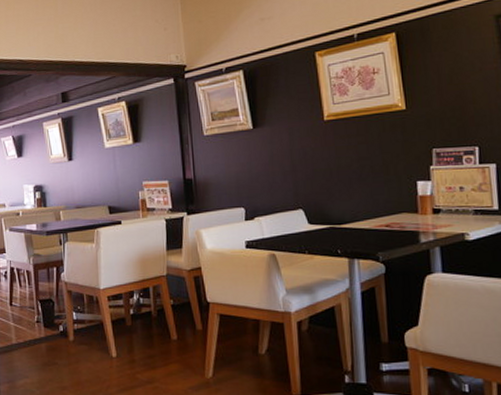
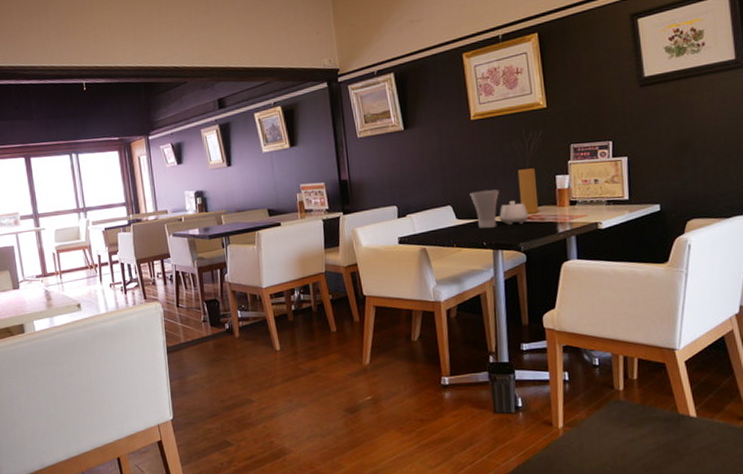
cup: none [323,194,356,236] -> present [470,189,500,229]
sugar bowl: none [355,206,388,232] -> present [499,200,529,225]
vase: none [368,131,402,222] -> present [511,128,543,214]

